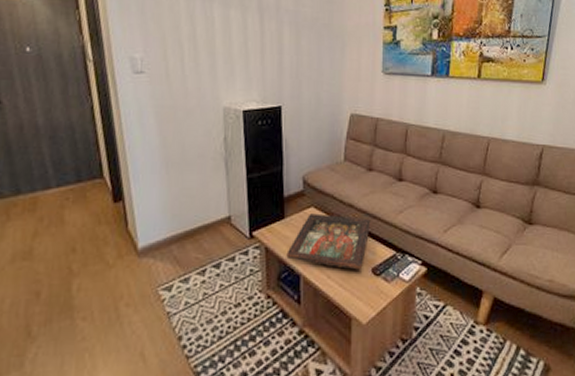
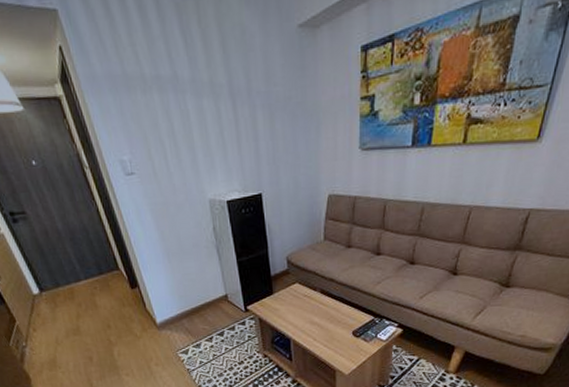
decorative tray: present [286,213,371,270] -> none [277,288,350,333]

